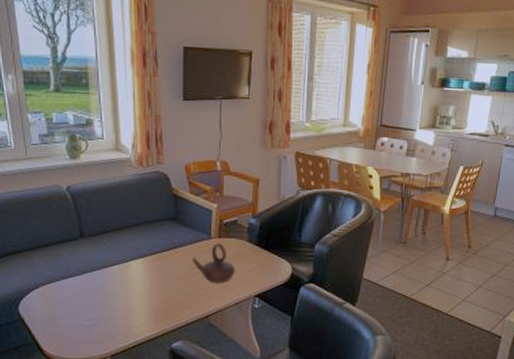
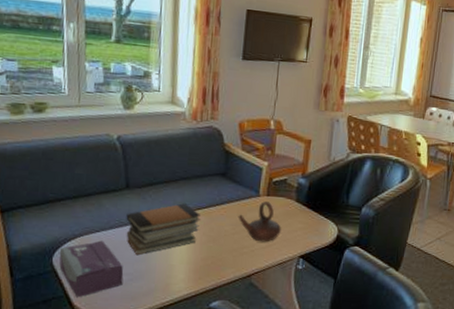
tissue box: none [24,289,87,344] -> present [59,240,124,298]
book stack: none [83,249,155,302] -> present [126,203,201,256]

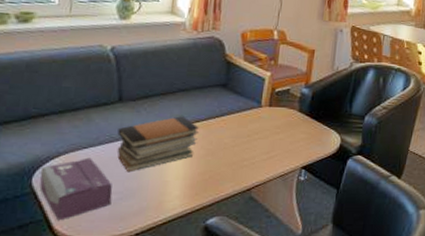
teapot: present [238,201,281,242] -> none [238,112,283,154]

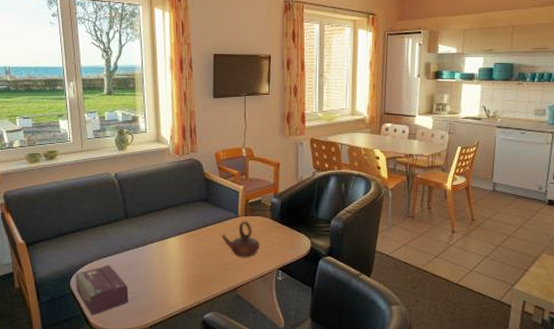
book stack: present [116,116,199,173] -> none [127,228,189,276]
teapot: none [238,112,283,154] -> present [221,221,260,258]

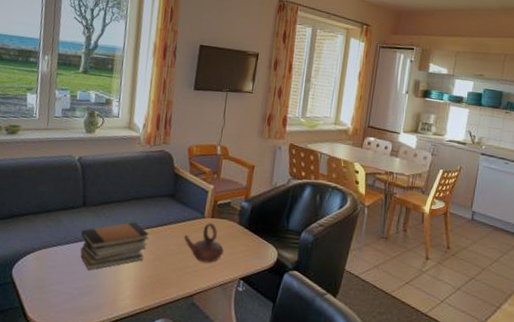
tissue box: present [75,265,129,316] -> none [17,254,76,309]
book stack: none [127,228,189,276] -> present [80,222,149,271]

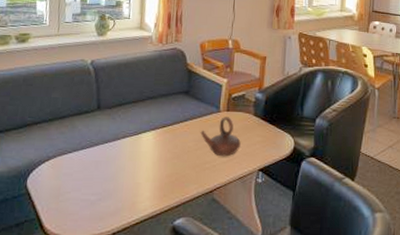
book stack: present [80,222,149,271] -> none [96,122,166,175]

